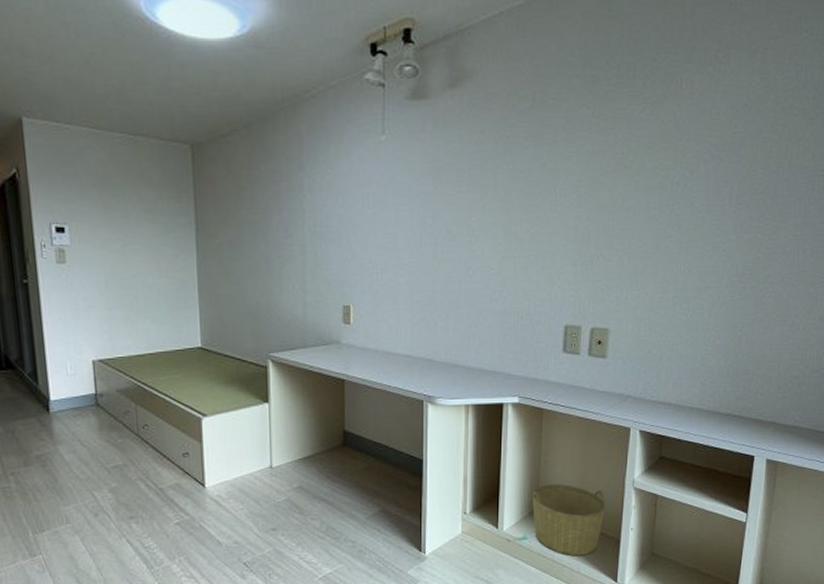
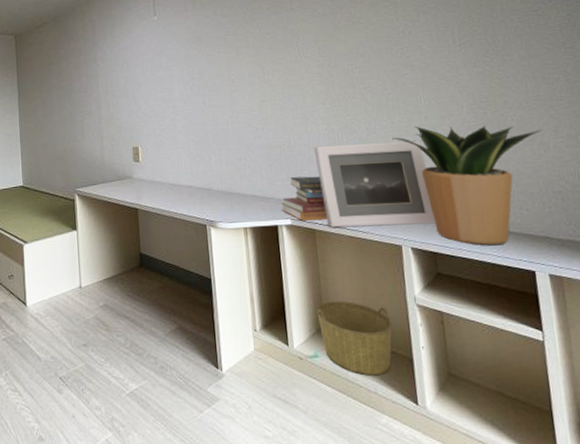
books: none [510,350,559,399] -> present [281,176,328,221]
picture frame: none [555,315,672,408] -> present [314,140,436,227]
potted plant: none [642,299,797,430] -> present [392,126,542,246]

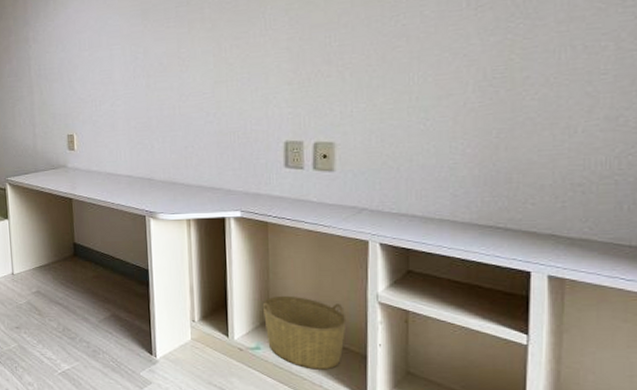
books: present [281,176,328,221] -> none [231,165,284,213]
picture frame: present [314,140,436,227] -> none [274,125,414,221]
potted plant: present [392,126,542,246] -> none [371,107,570,243]

